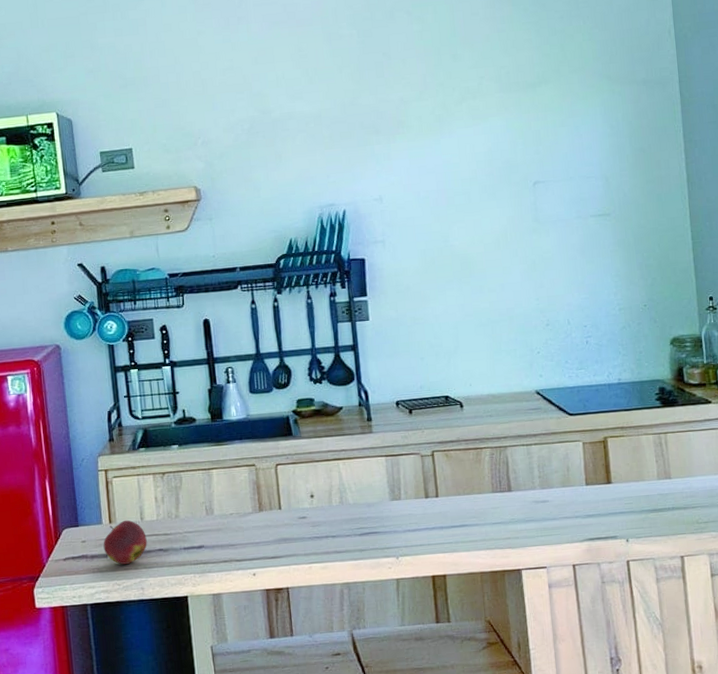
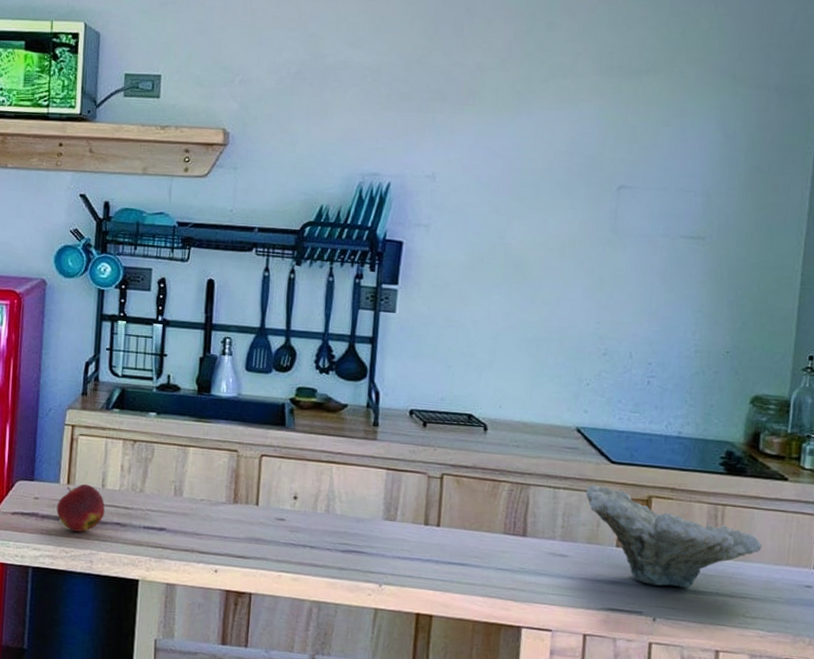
decorative bowl: none [553,436,702,512] -> present [585,485,762,588]

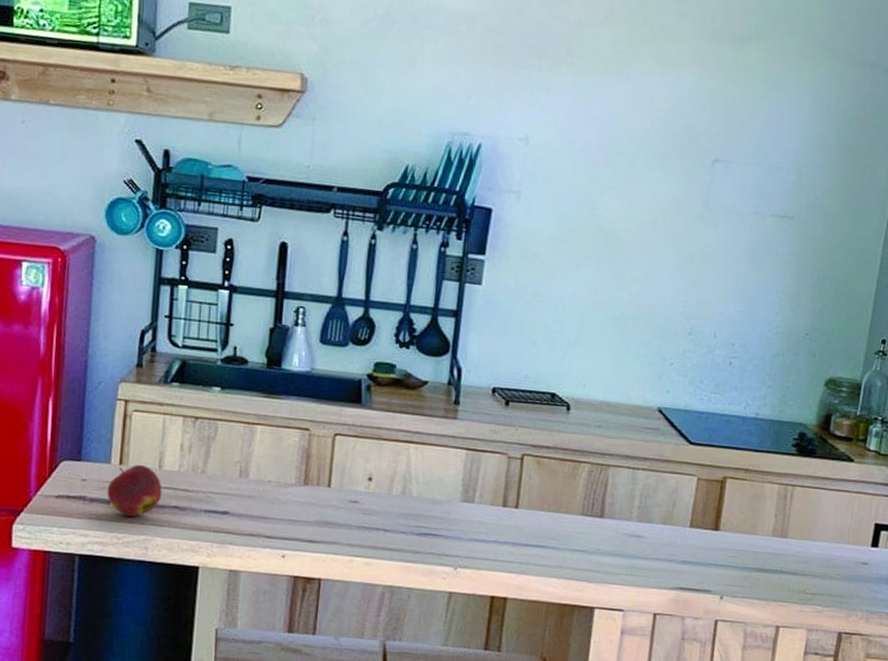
decorative bowl: present [585,485,762,588] -> none [663,466,826,566]

